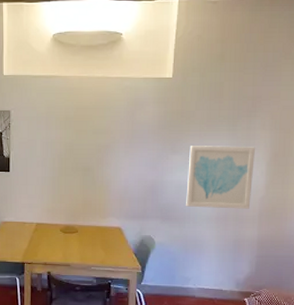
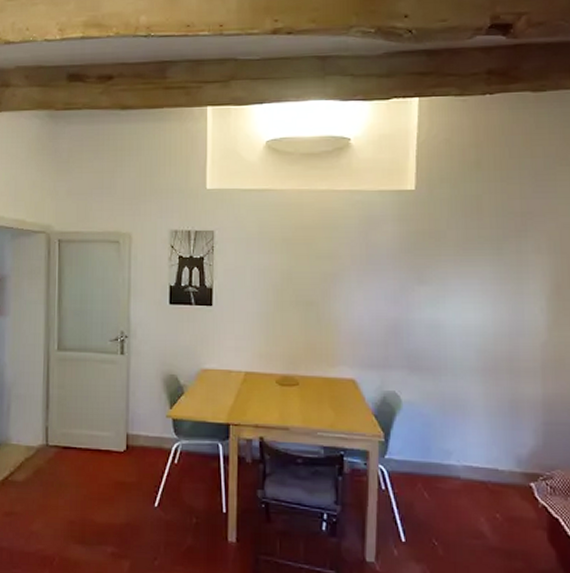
wall art: present [186,146,255,209] -> none [440,274,530,358]

